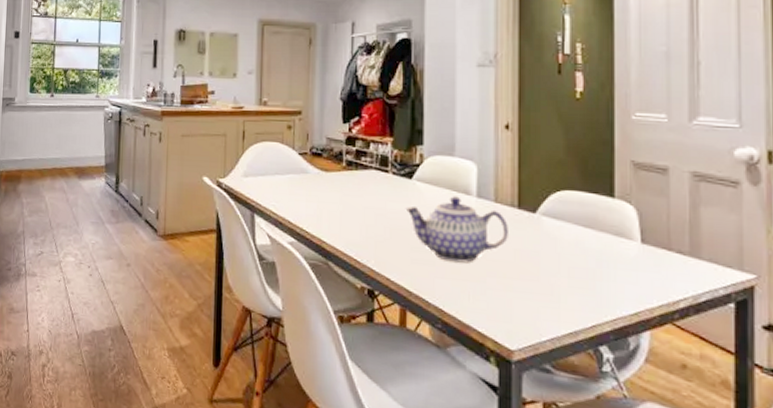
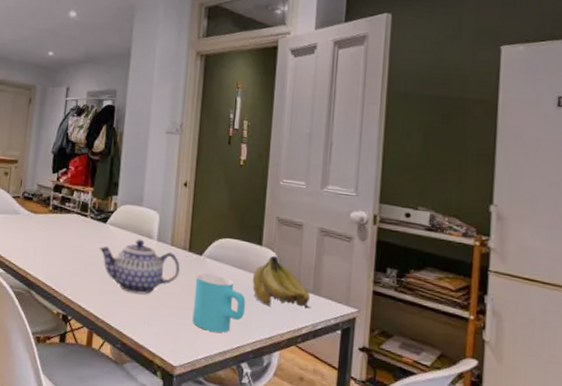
cup: none [530,235,599,308] -> present [192,273,246,333]
fruit: none [605,209,689,276] -> present [252,255,311,309]

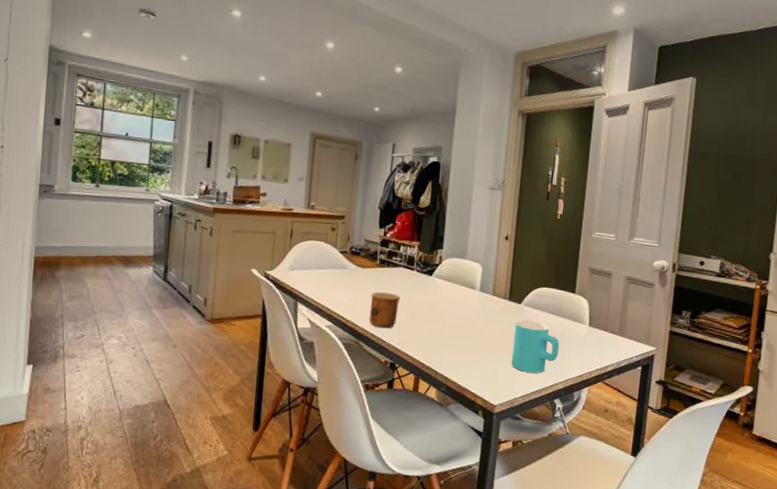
cup: none [40,239,74,278] -> present [368,292,401,329]
teapot: present [99,239,180,295] -> none [425,290,501,341]
fruit: present [252,255,311,309] -> none [565,302,617,349]

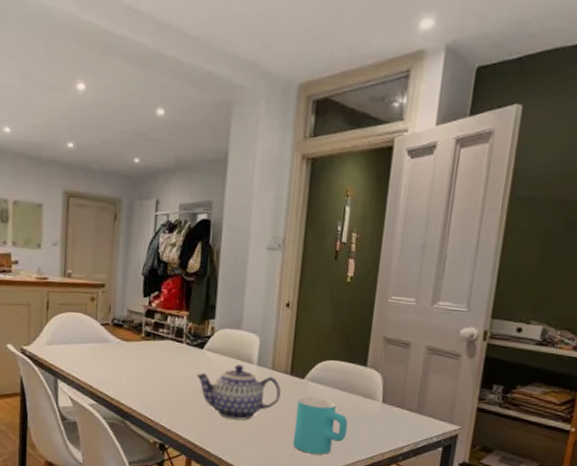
cup: present [368,292,401,329] -> none [135,367,169,407]
teapot: none [425,290,501,341] -> present [196,364,281,420]

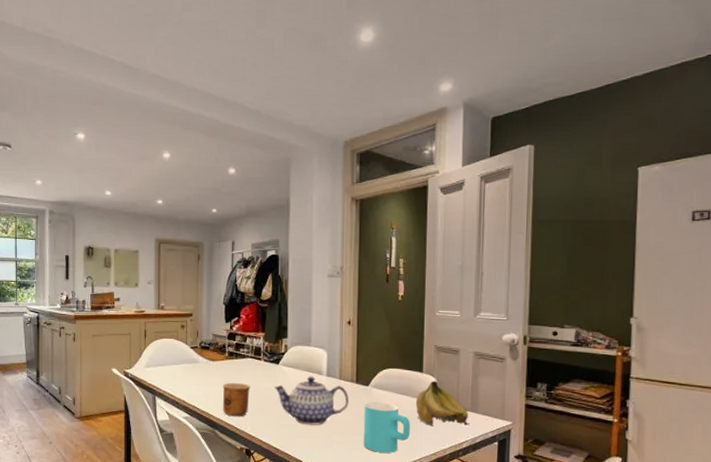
cup: none [135,367,169,407] -> present [222,383,251,417]
fruit: none [355,376,414,428] -> present [415,380,470,425]

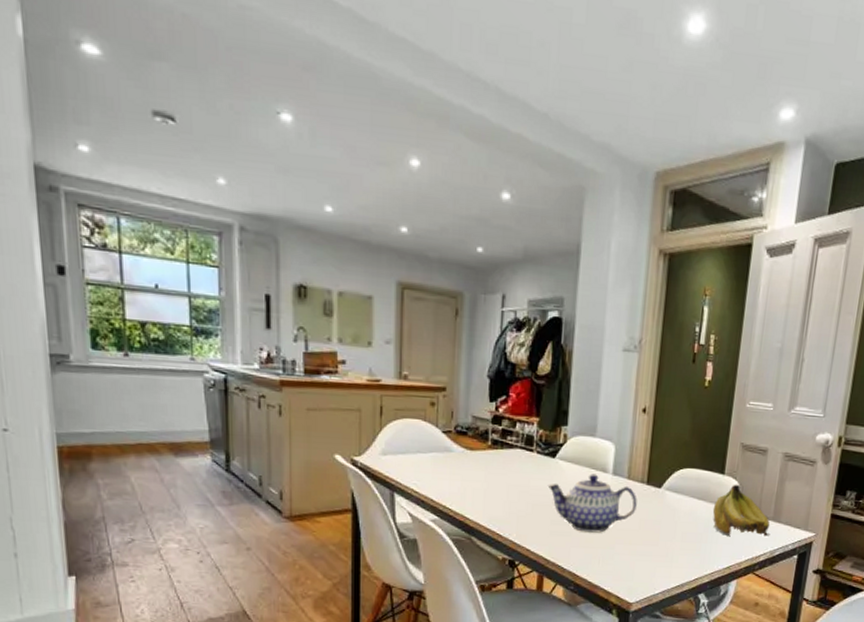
cup: present [222,383,251,417] -> none [481,479,519,521]
cup: present [363,402,411,453] -> none [649,507,706,566]

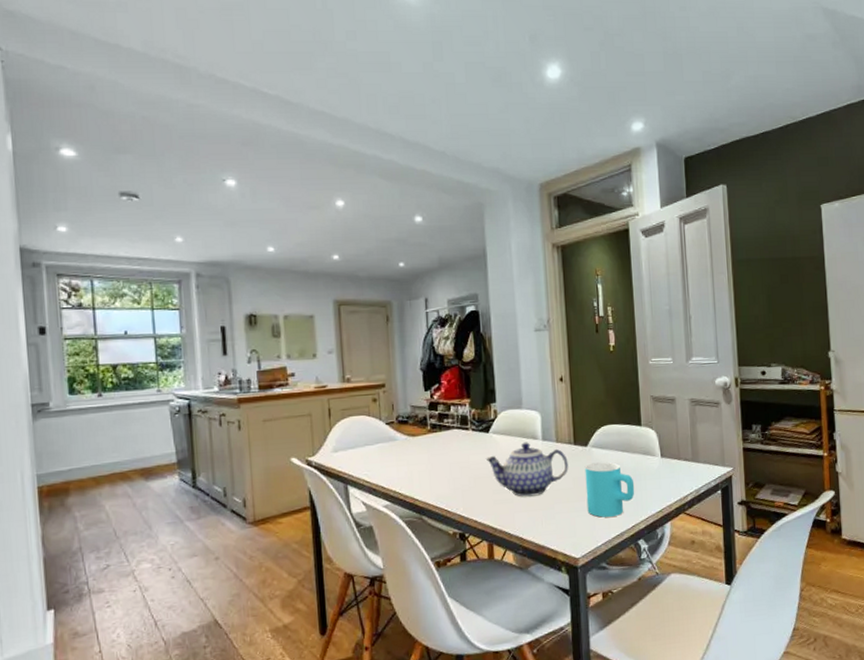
cup: none [649,507,706,566] -> present [584,462,635,518]
fruit: present [712,484,770,536] -> none [637,432,693,481]

